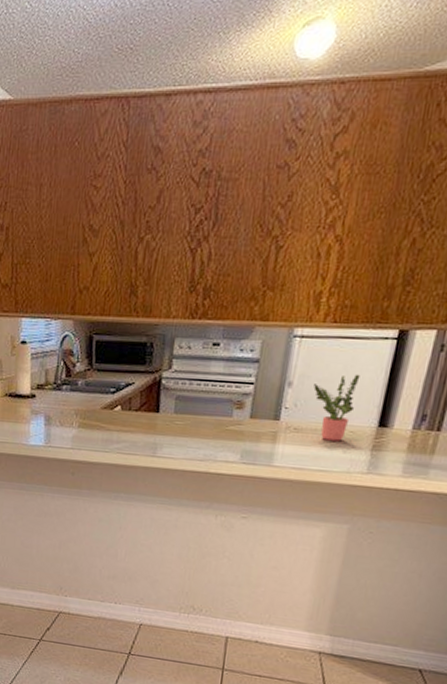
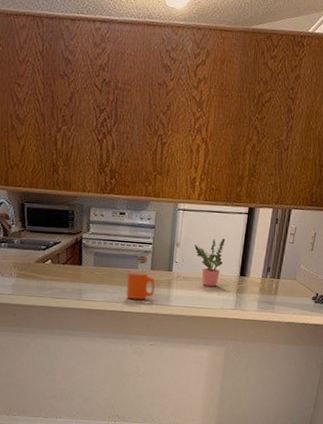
mug: none [215,419,255,458] -> present [126,271,155,300]

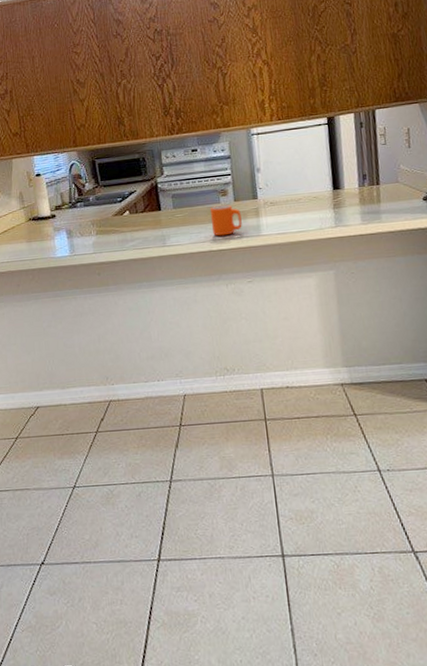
potted plant: present [194,238,226,287] -> none [277,154,312,208]

